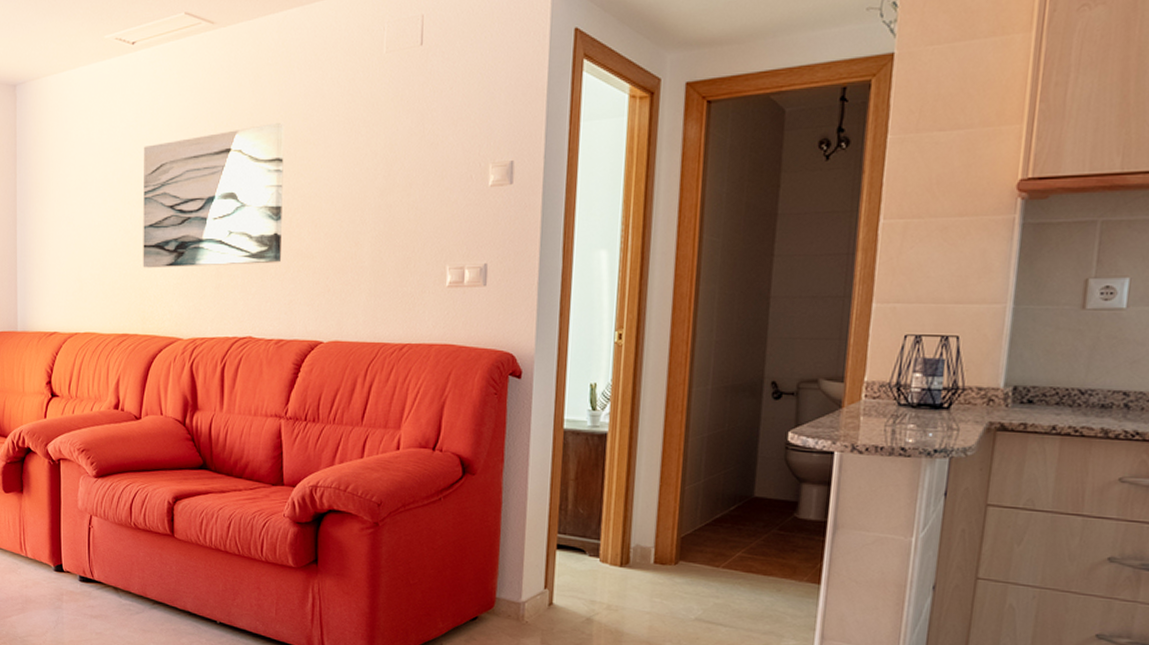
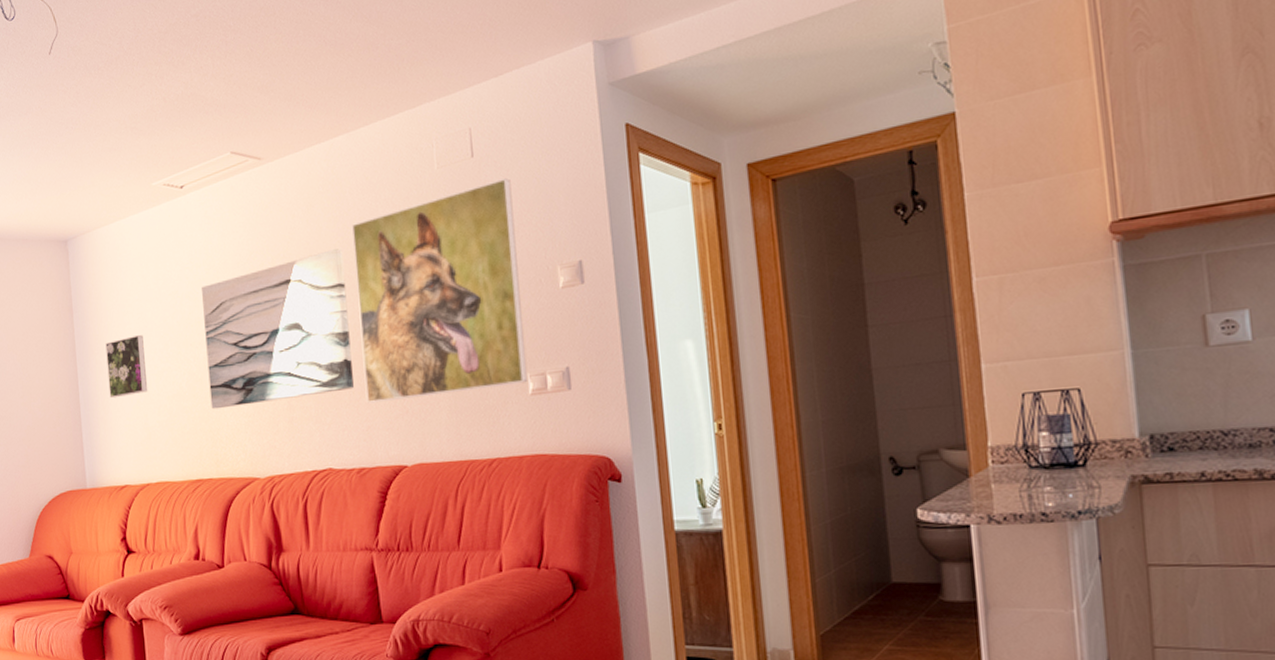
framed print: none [46,188,84,247] -> present [105,335,148,399]
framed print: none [291,71,456,279] -> present [352,178,528,404]

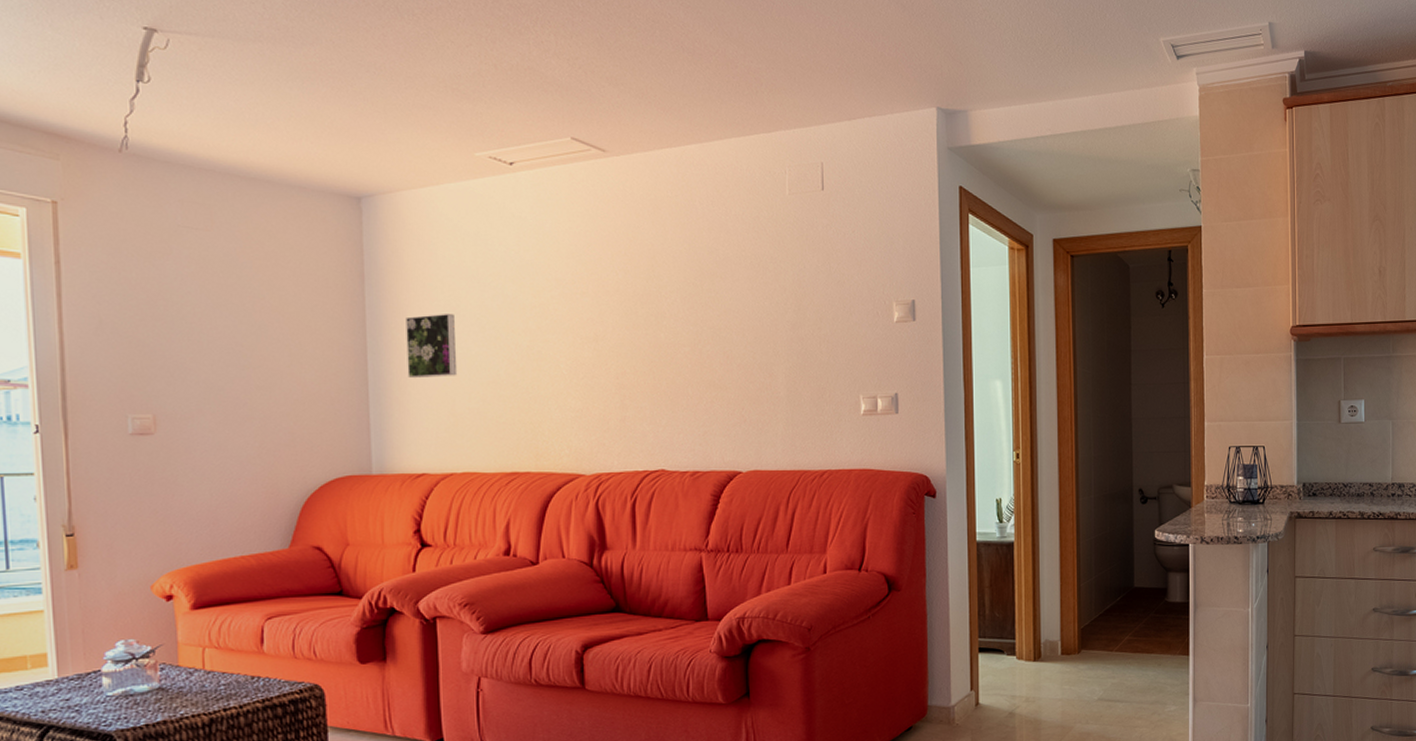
wall art: present [202,248,354,410] -> none [529,255,692,401]
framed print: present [352,178,528,404] -> none [700,215,861,410]

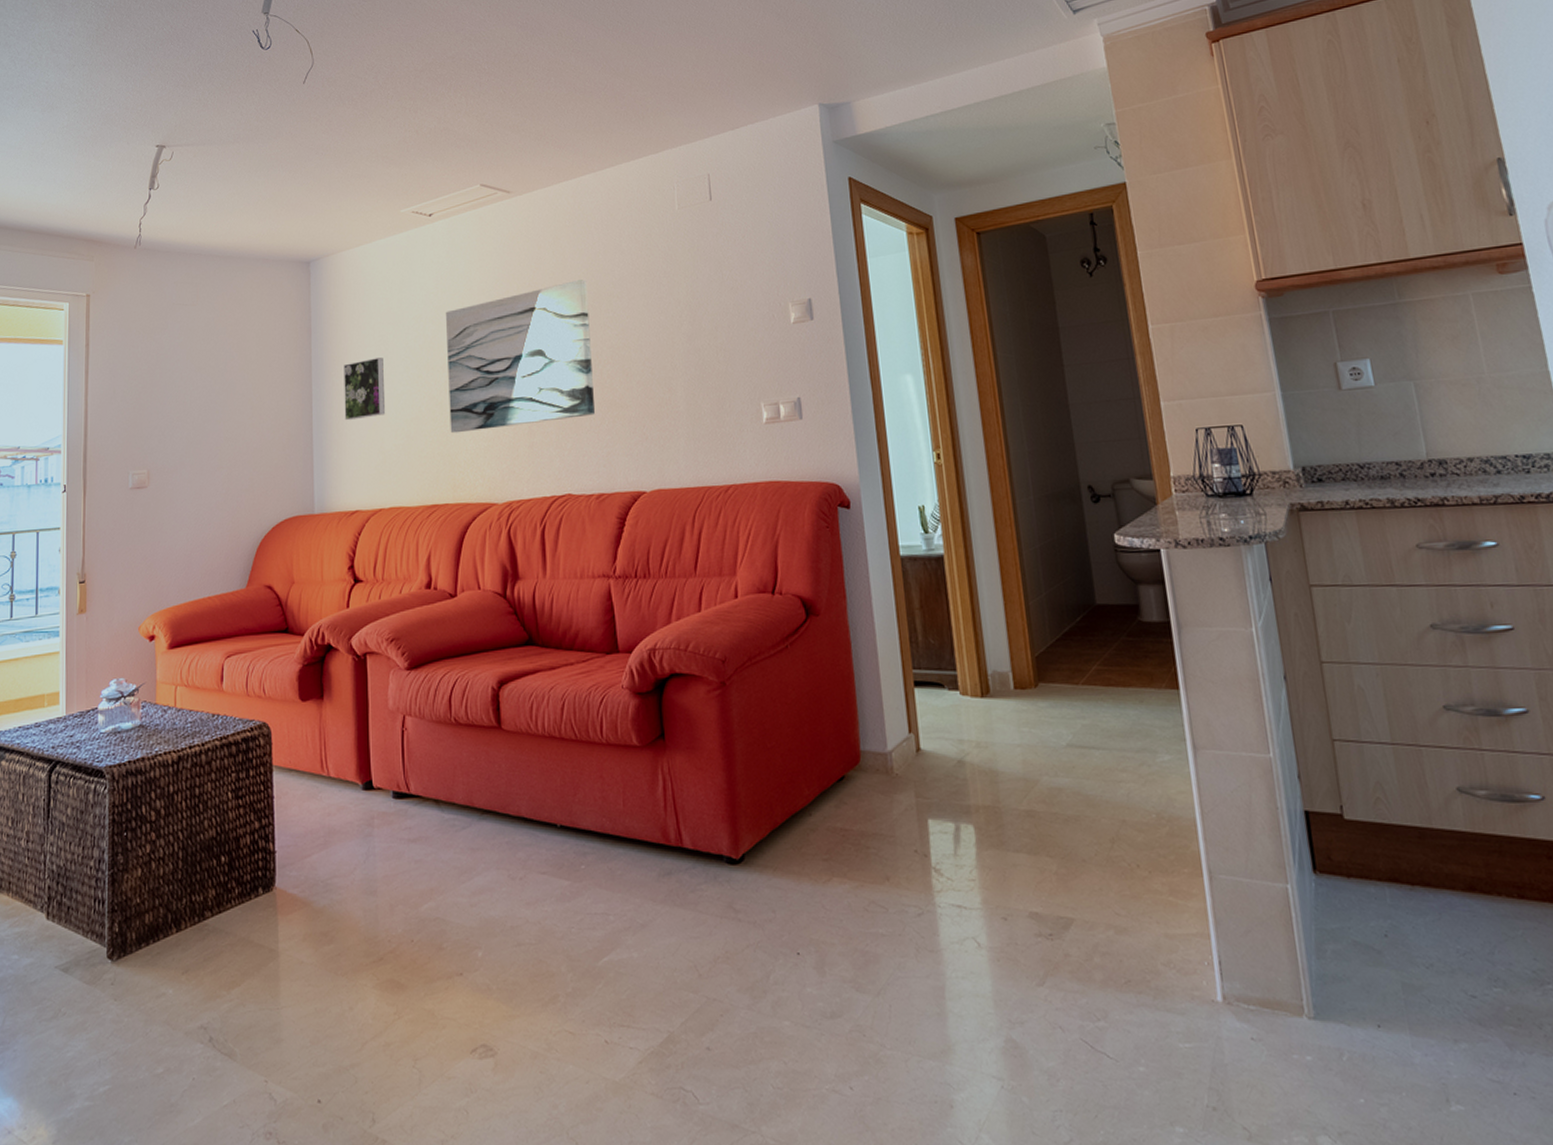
wall art: none [529,255,692,401] -> present [446,279,595,434]

